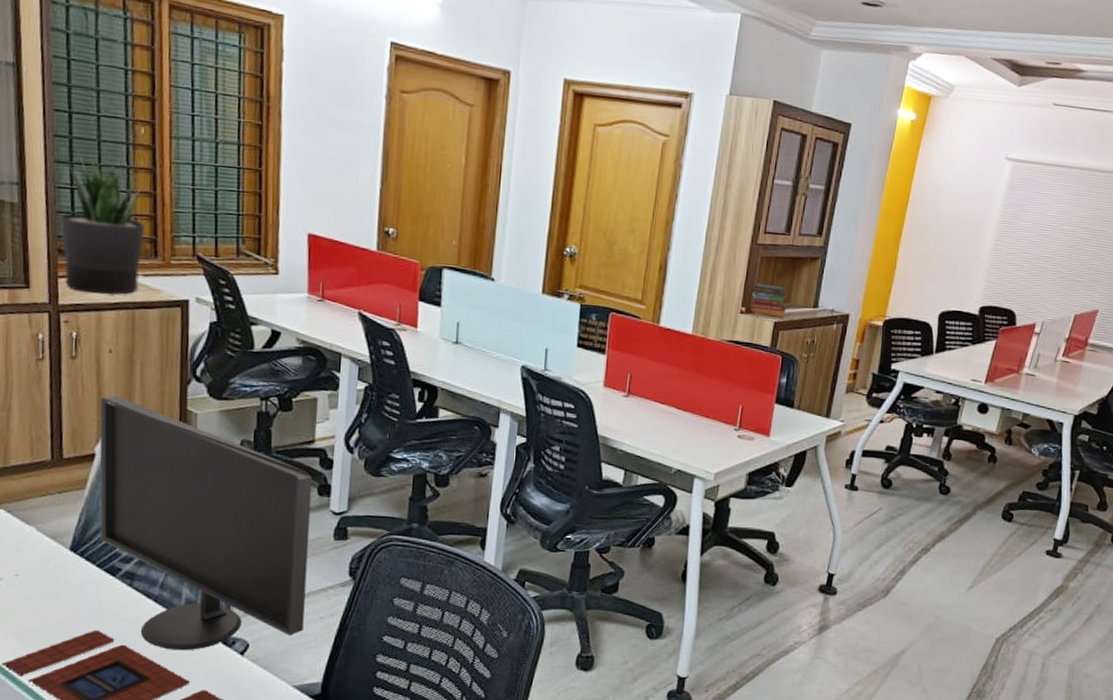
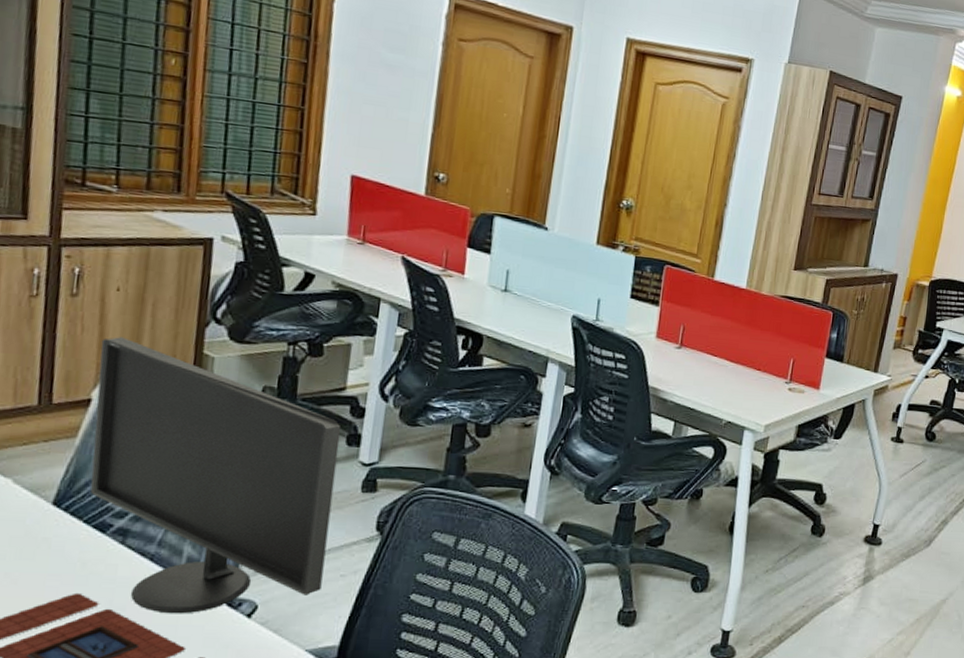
planter: present [59,151,146,295] -> none [69,78,170,231]
books: present [739,283,787,318] -> none [792,241,839,275]

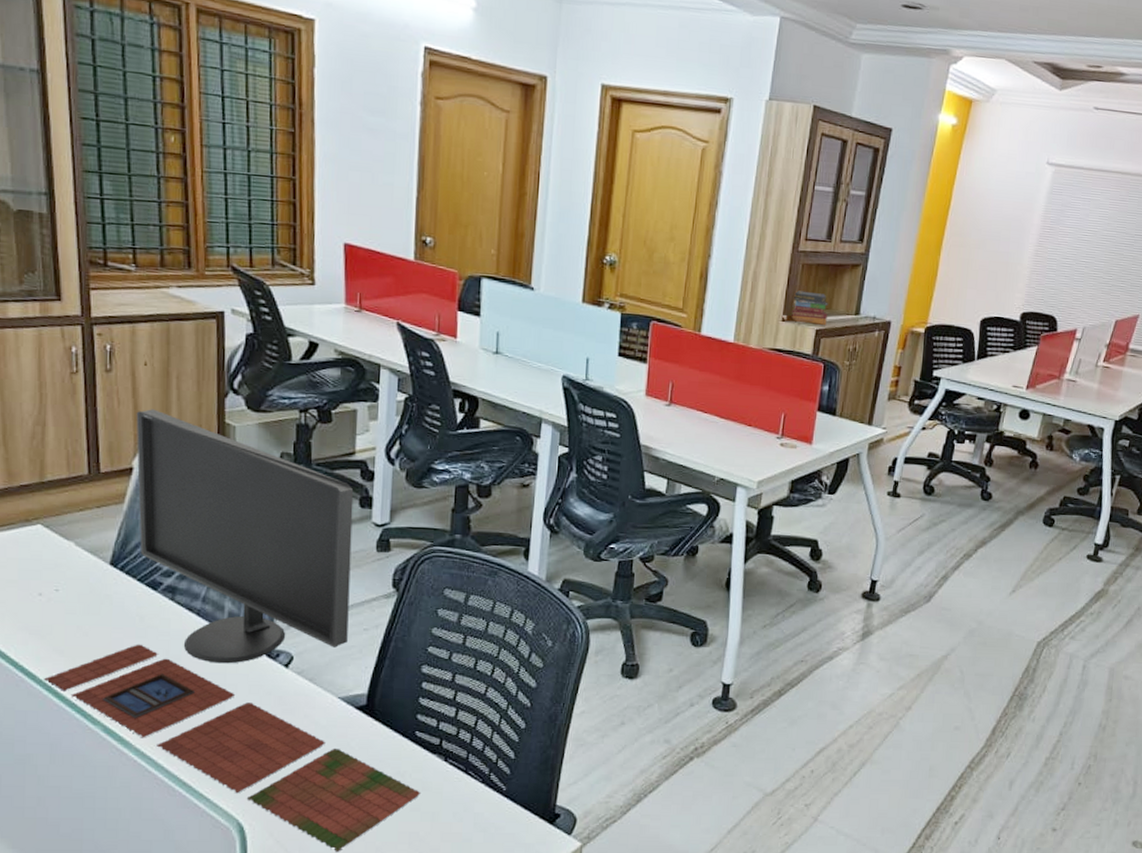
books: none [792,241,839,275] -> present [780,290,828,325]

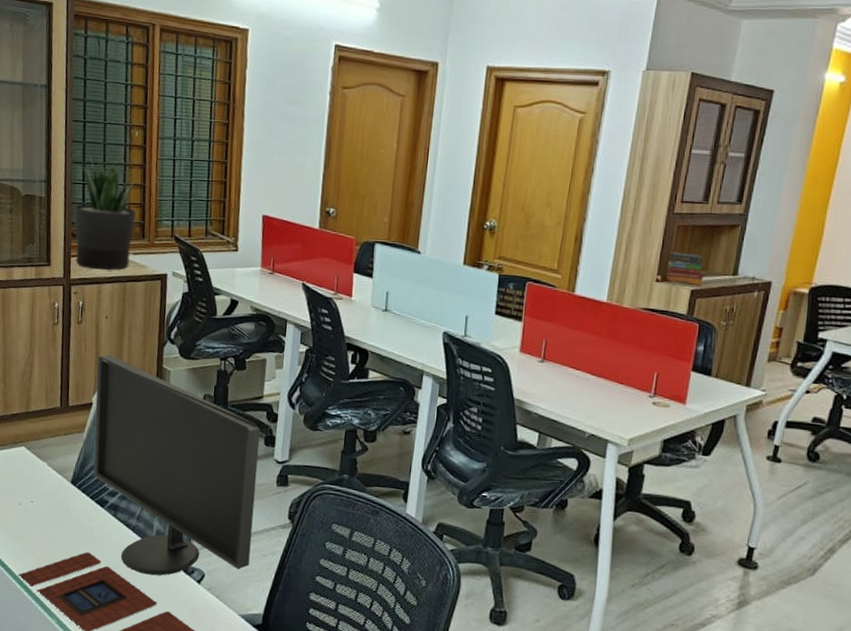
planter: none [90,160,178,307] -> present [73,153,137,271]

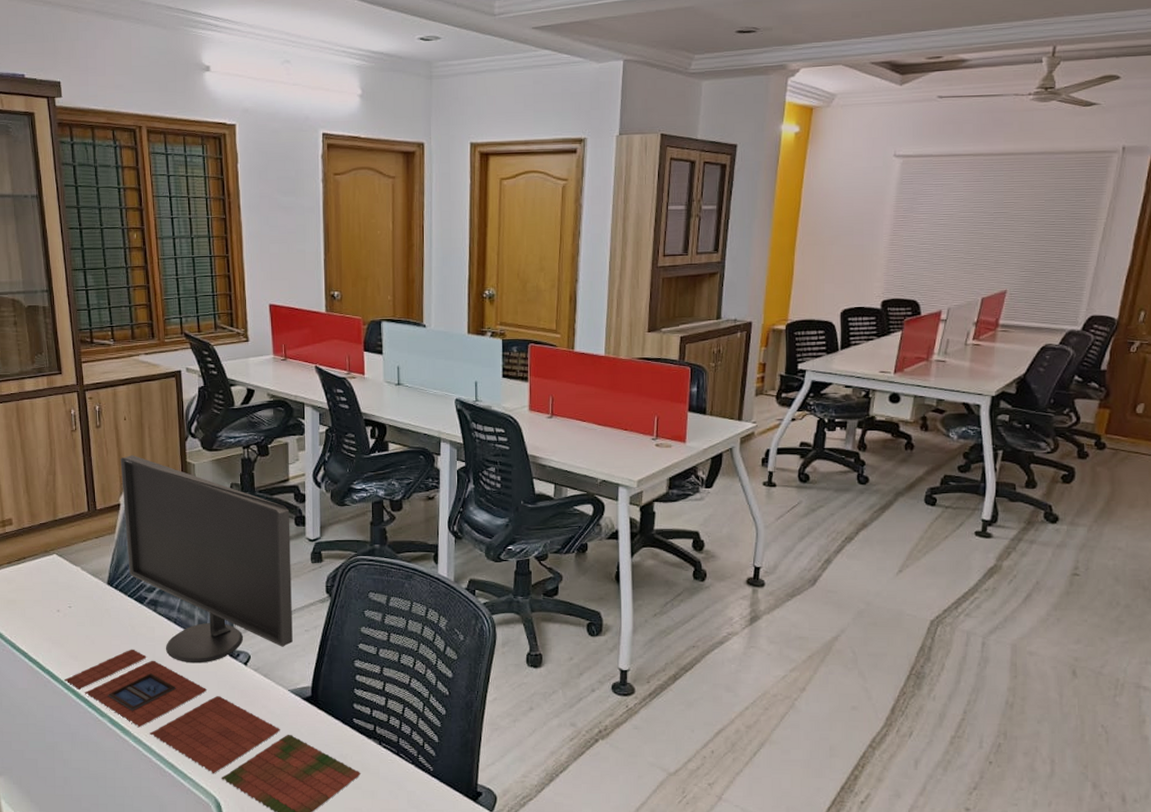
planter: present [73,153,137,271] -> none [79,259,144,373]
books: present [654,252,704,285] -> none [646,302,690,332]

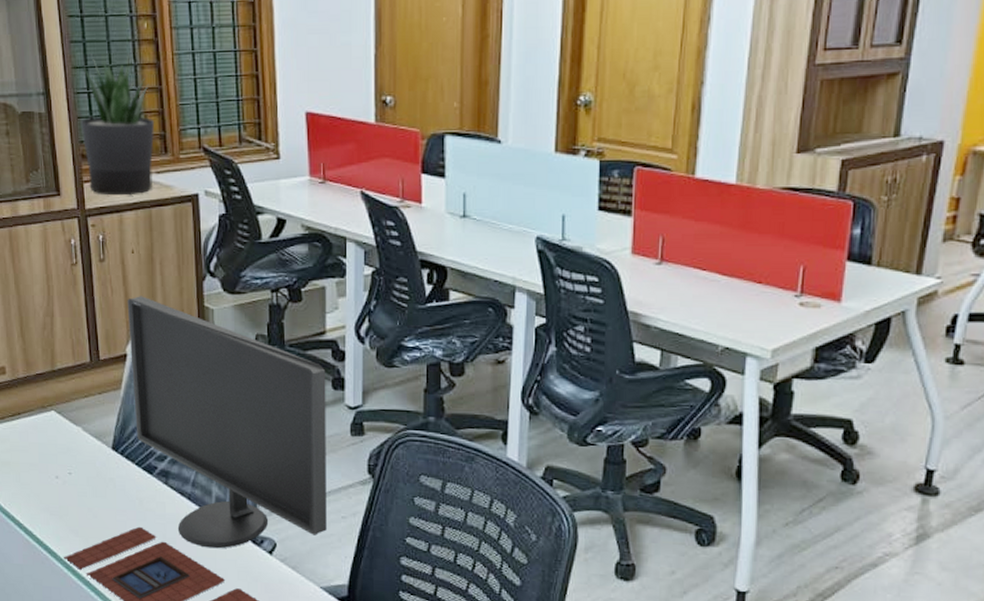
planter: none [79,259,144,373] -> present [80,54,155,196]

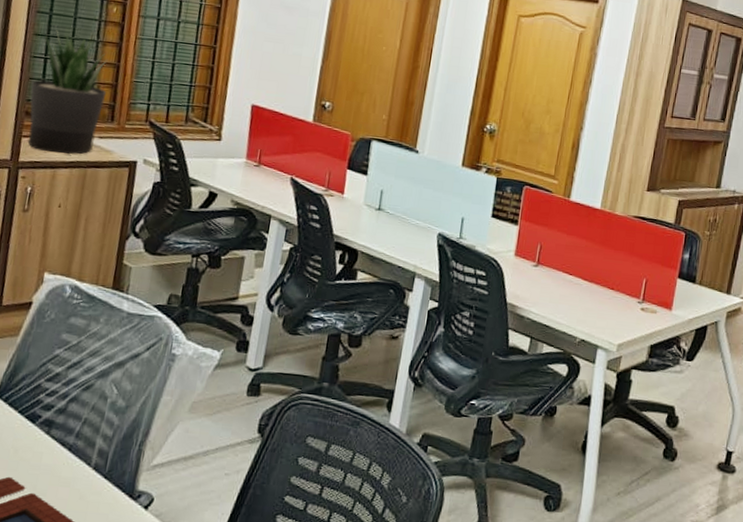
computer monitor: present [127,296,327,549] -> none [26,247,233,502]

